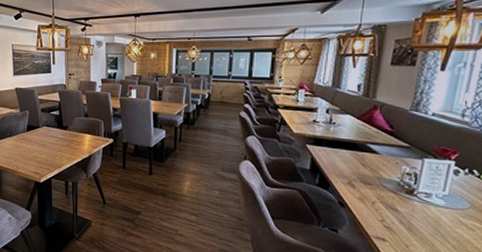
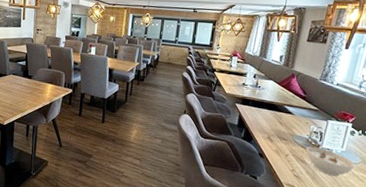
soup bowl: none [398,190,462,226] -> present [306,146,355,177]

